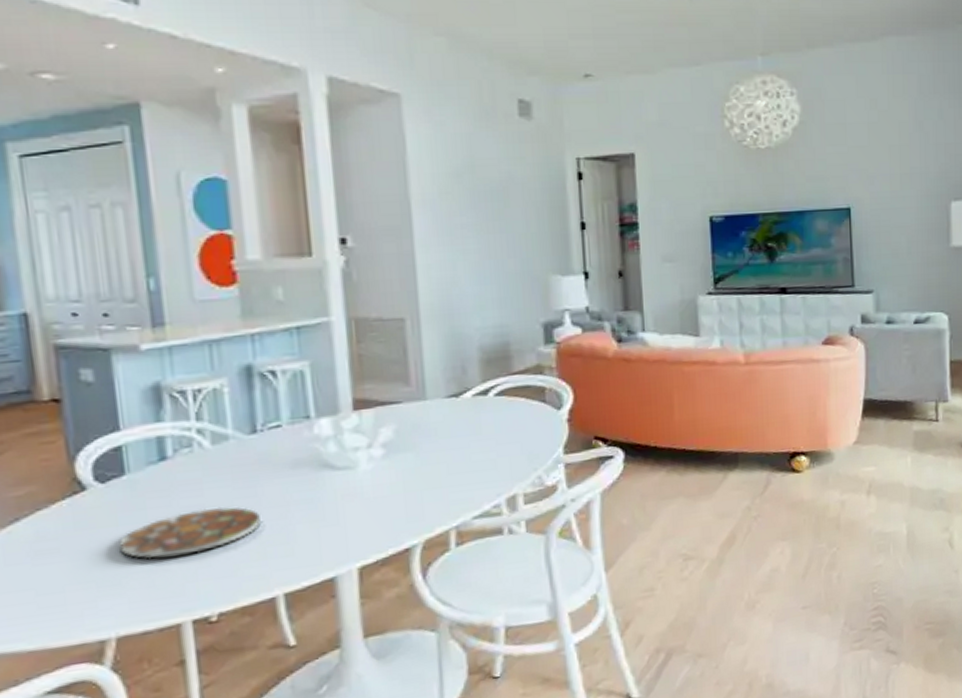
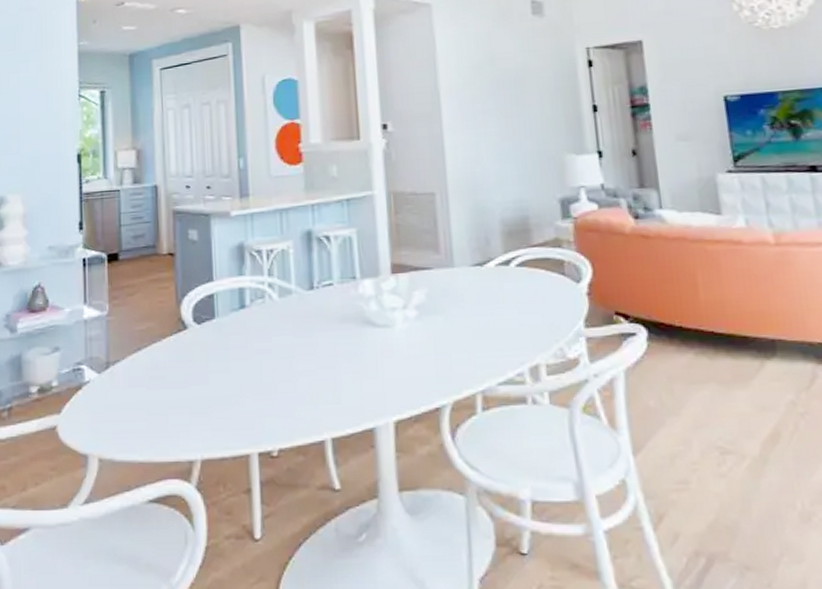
plate: present [119,507,261,559] -> none [208,352,314,393]

